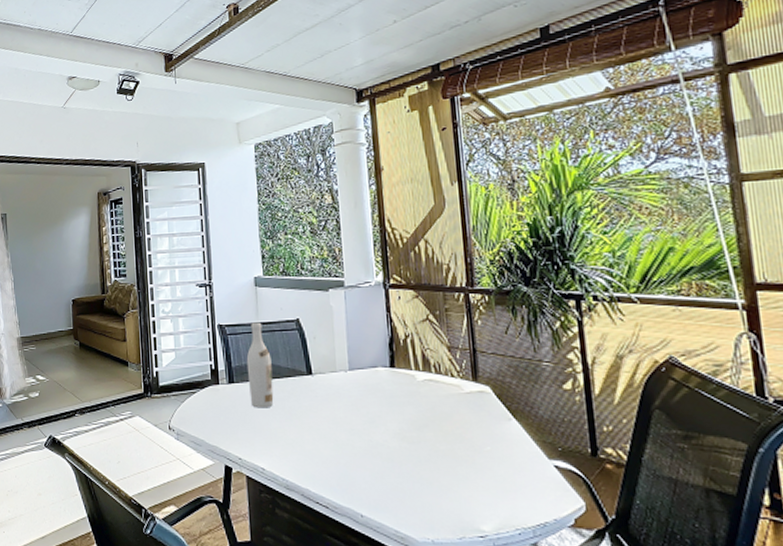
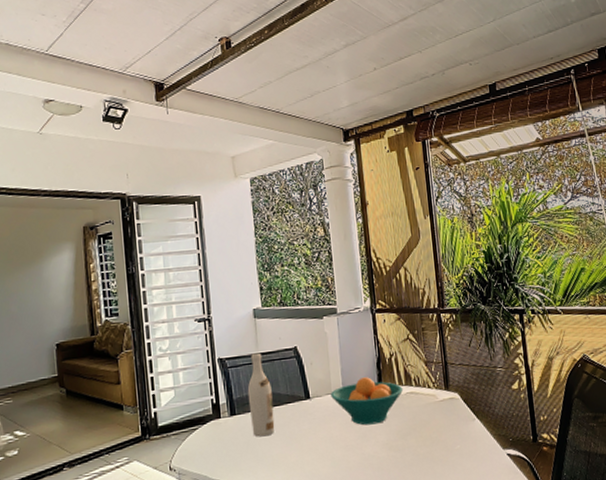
fruit bowl: none [335,358,421,410] -> present [331,377,404,426]

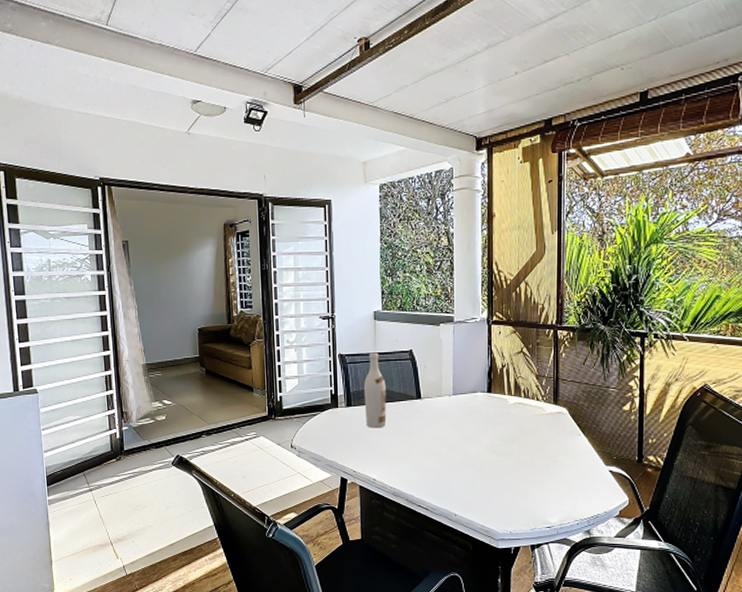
fruit bowl: present [331,377,404,426] -> none [441,384,512,429]

